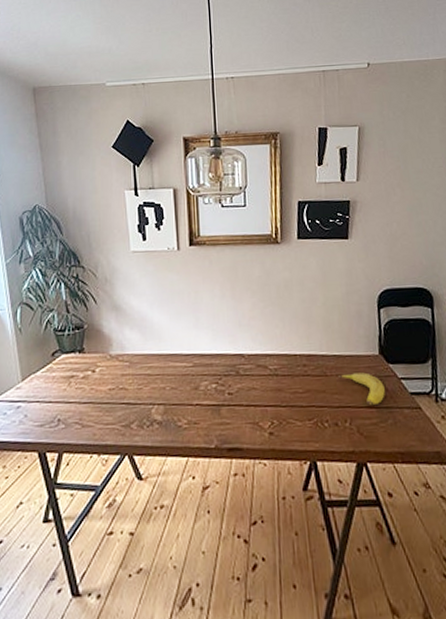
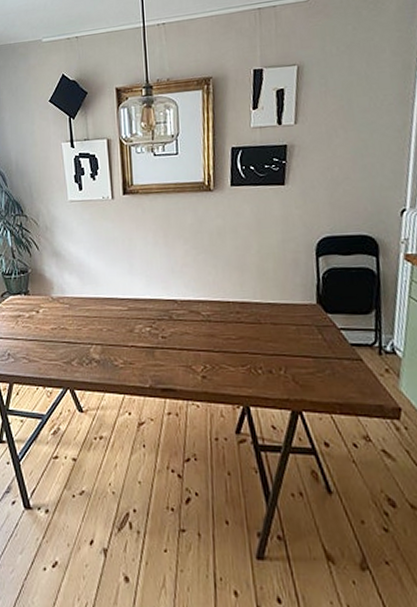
fruit: present [337,372,385,405] -> none [272,321,323,354]

